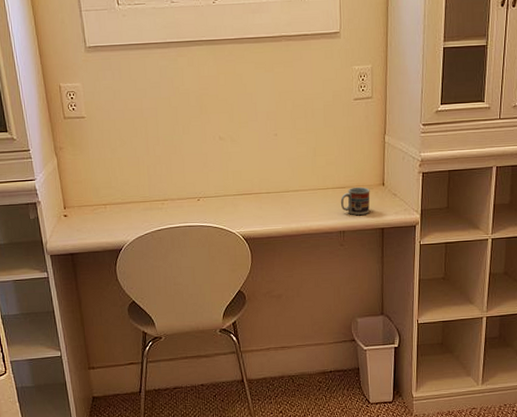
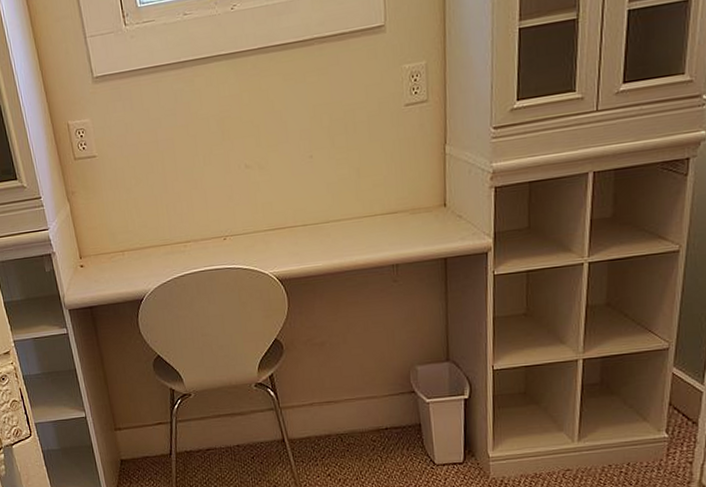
cup: present [340,186,370,216] -> none [391,210,429,245]

